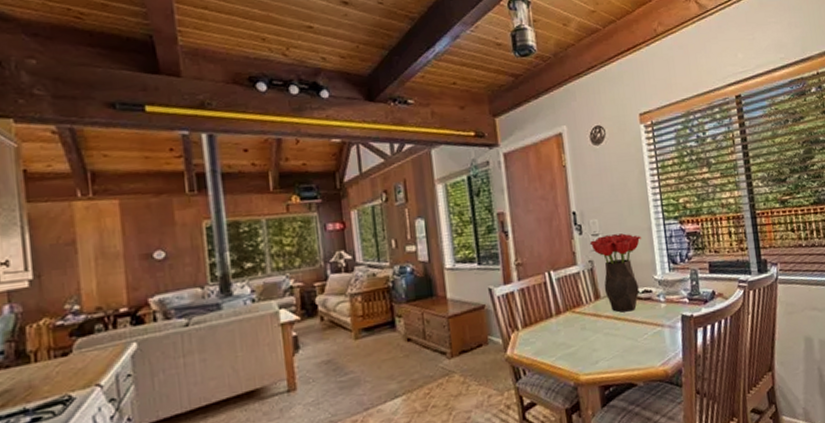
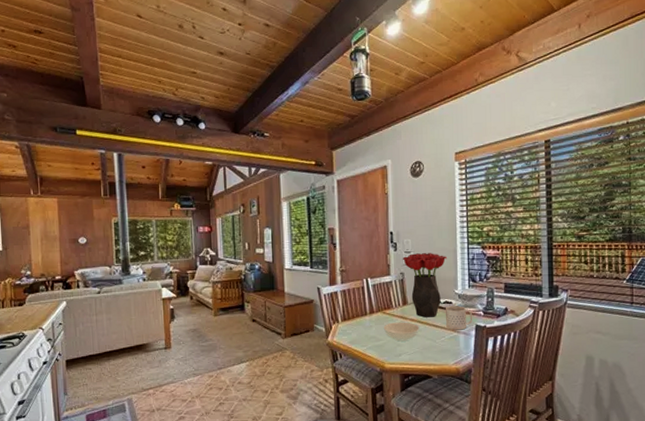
bowl: none [574,320,617,346] -> present [383,322,419,342]
mug: none [644,294,678,324] -> present [445,306,473,330]

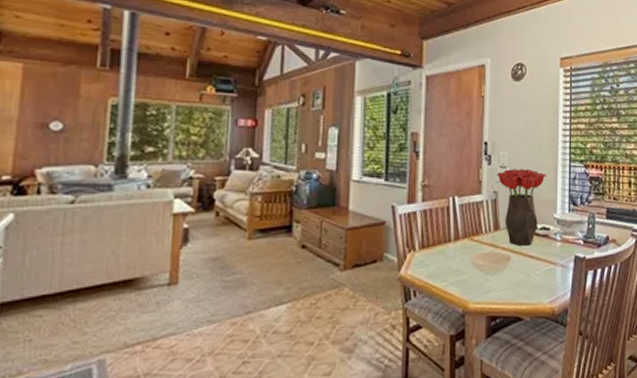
mug: present [445,306,473,330] -> none [541,233,572,262]

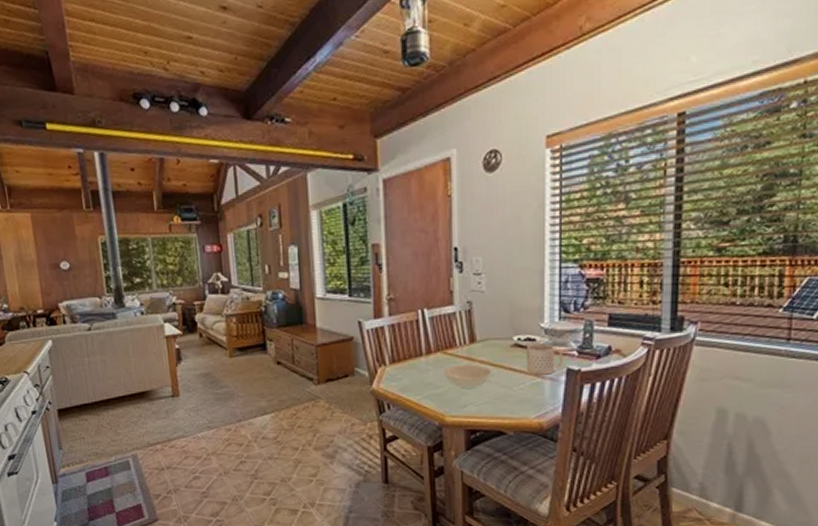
bouquet: present [496,169,546,246] -> none [469,274,530,359]
mug: none [541,233,572,262] -> present [525,343,564,375]

